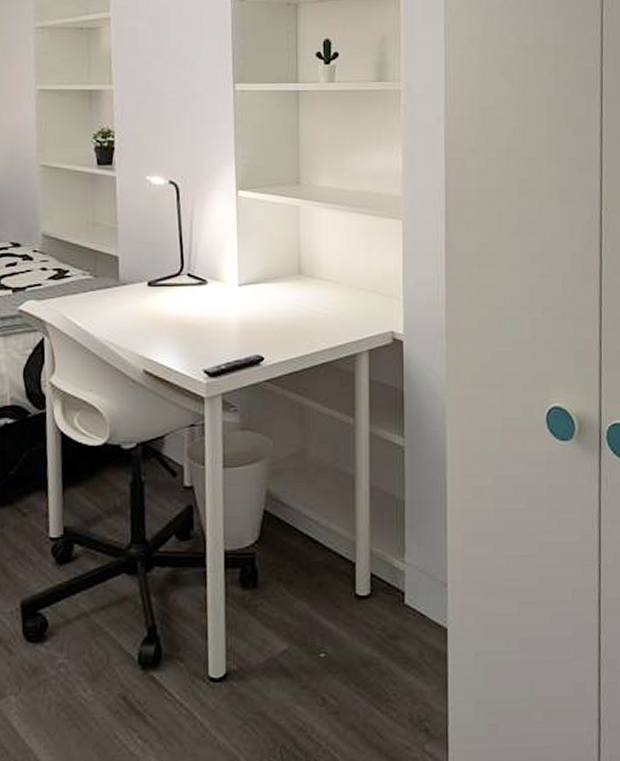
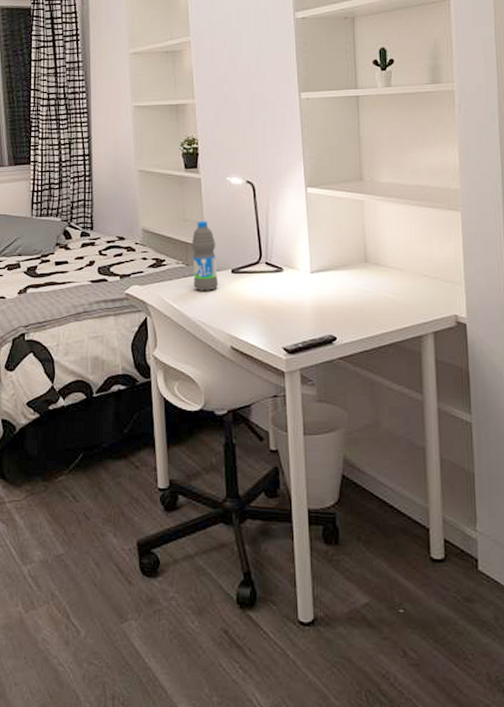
water bottle: none [101,226,132,307] -> present [191,221,219,291]

